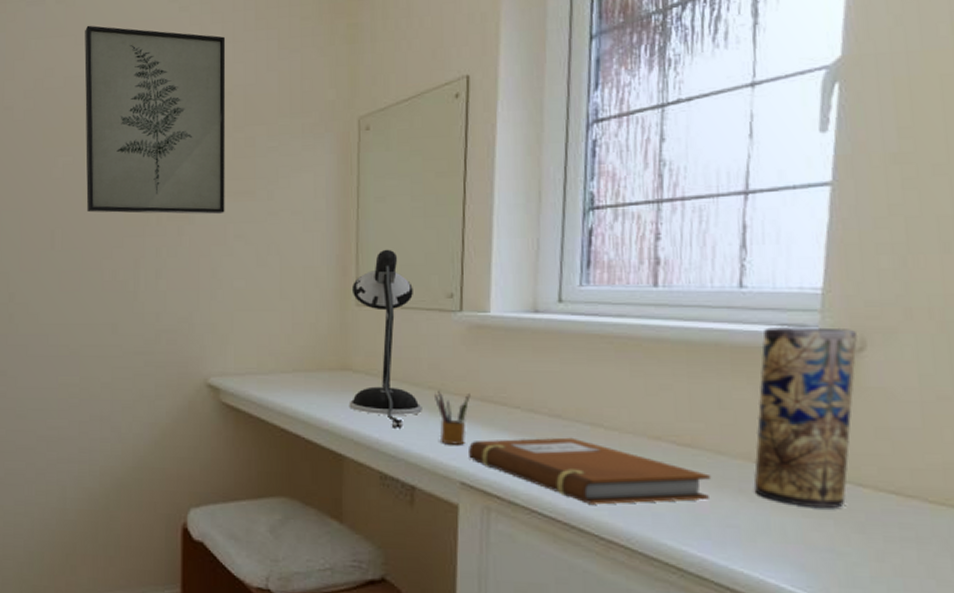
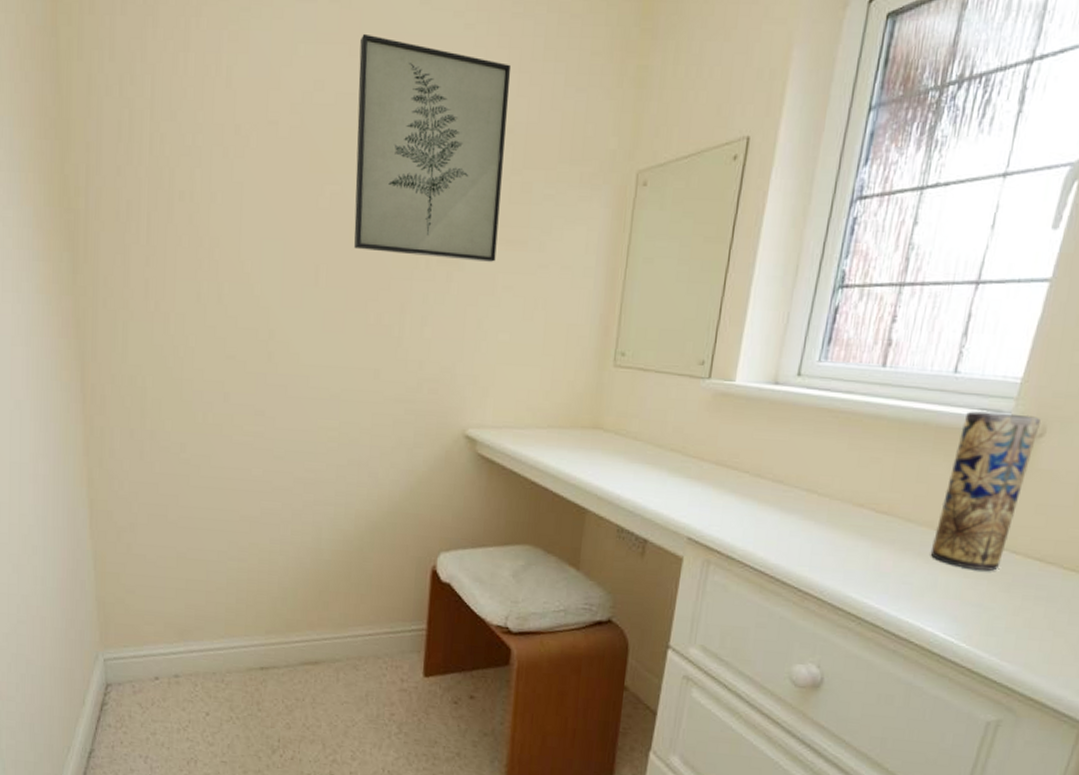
desk lamp: present [348,249,422,428] -> none [596,312,669,486]
pencil box: present [435,390,470,445] -> none [674,453,707,504]
notebook: present [469,437,712,505] -> none [698,500,899,561]

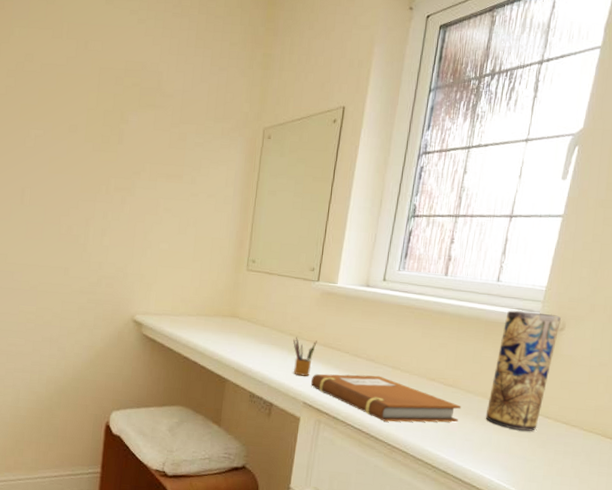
wall art: present [354,33,512,263] -> none [52,22,172,191]
pencil box: none [674,453,707,504] -> present [293,337,317,376]
notebook: none [698,500,899,561] -> present [311,374,462,423]

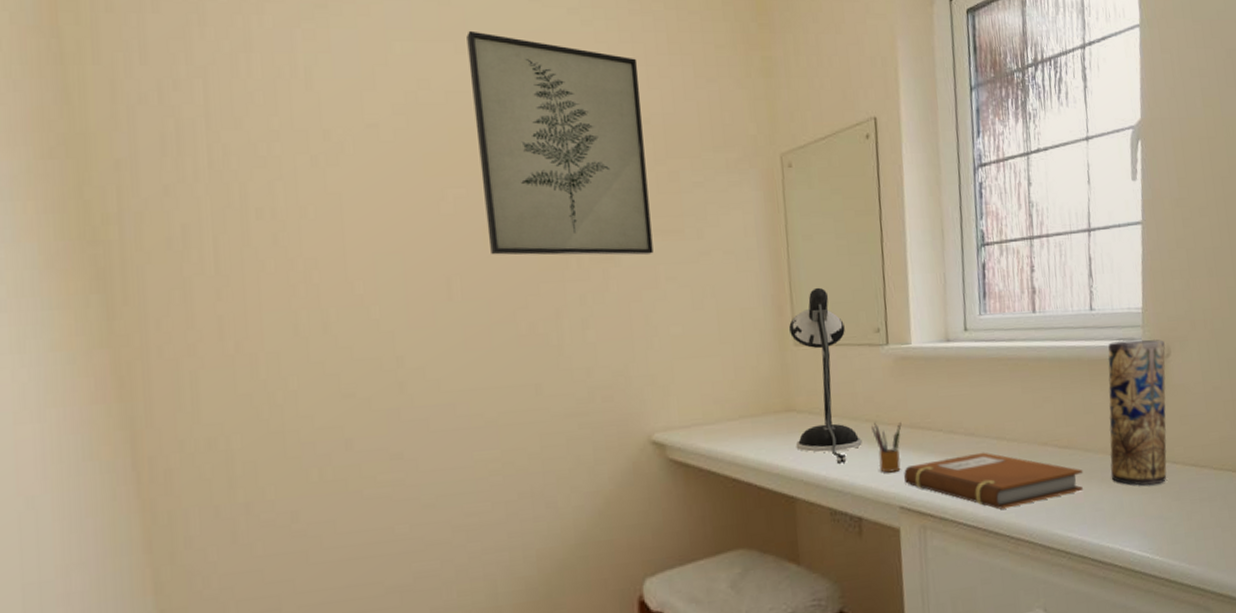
wall art: none [52,22,172,191] -> present [466,30,654,256]
desk lamp: none [233,230,288,362] -> present [789,287,862,464]

